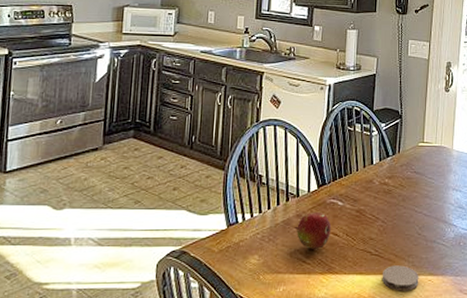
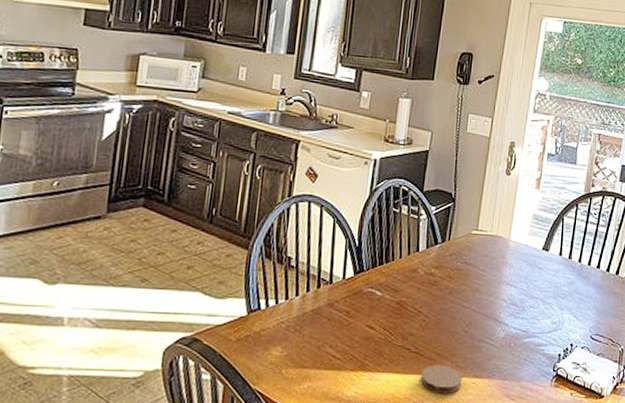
fruit: present [294,211,332,249] -> none [325,301,367,343]

